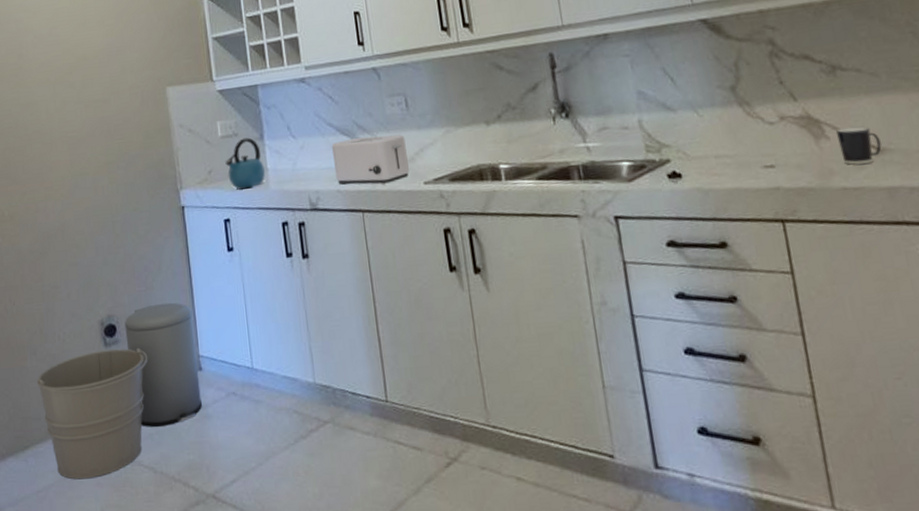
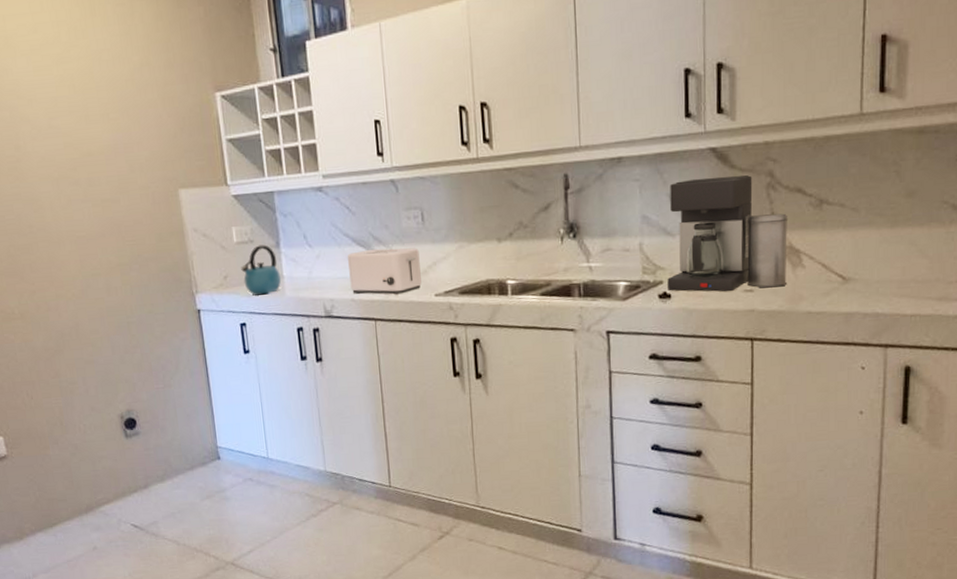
bucket: present [36,349,148,480] -> none [60,440,169,551]
pedal bin: present [124,302,202,427] -> none [144,399,221,507]
coffee maker: none [663,45,767,171] -> present [667,175,753,293]
canister: none [754,82,813,163] -> present [746,213,789,288]
mug: present [835,126,882,165] -> none [811,257,848,292]

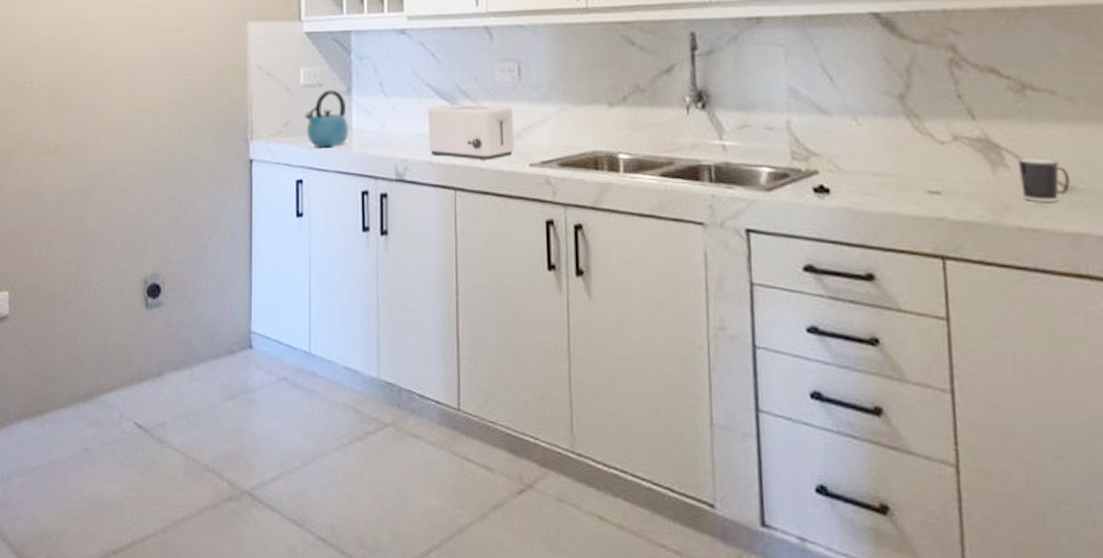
coffee maker: present [667,175,753,293] -> none [823,47,933,192]
canister: present [746,213,789,288] -> none [926,97,987,191]
mug: none [811,257,848,292] -> present [1017,158,1070,202]

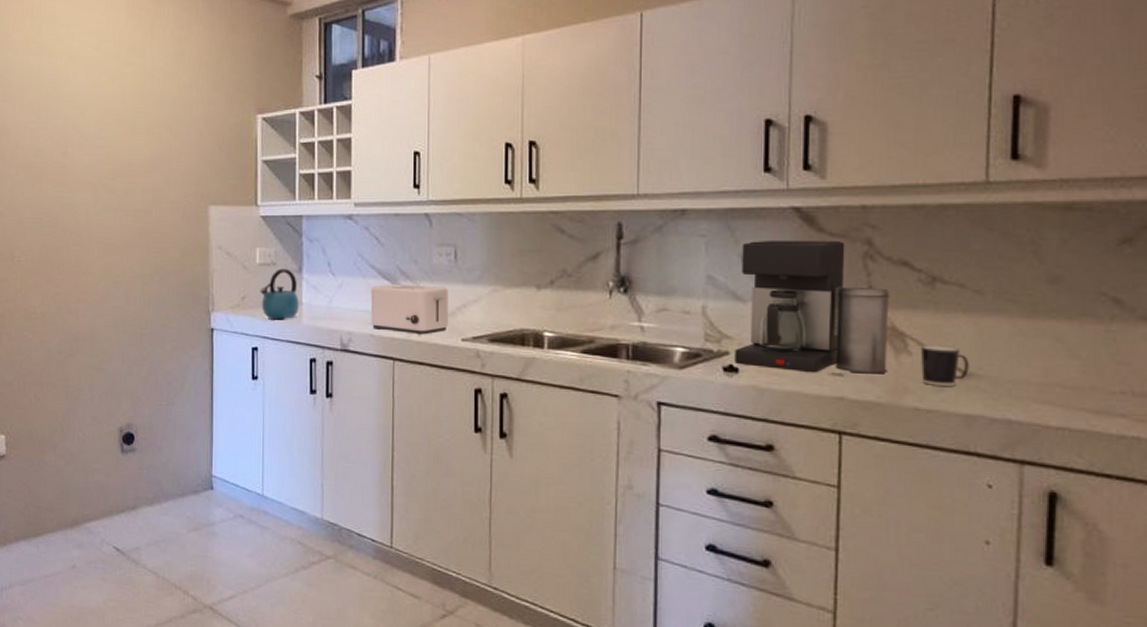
coffee maker: none [823,47,933,192] -> present [735,239,845,373]
canister: none [926,97,987,191] -> present [834,288,891,374]

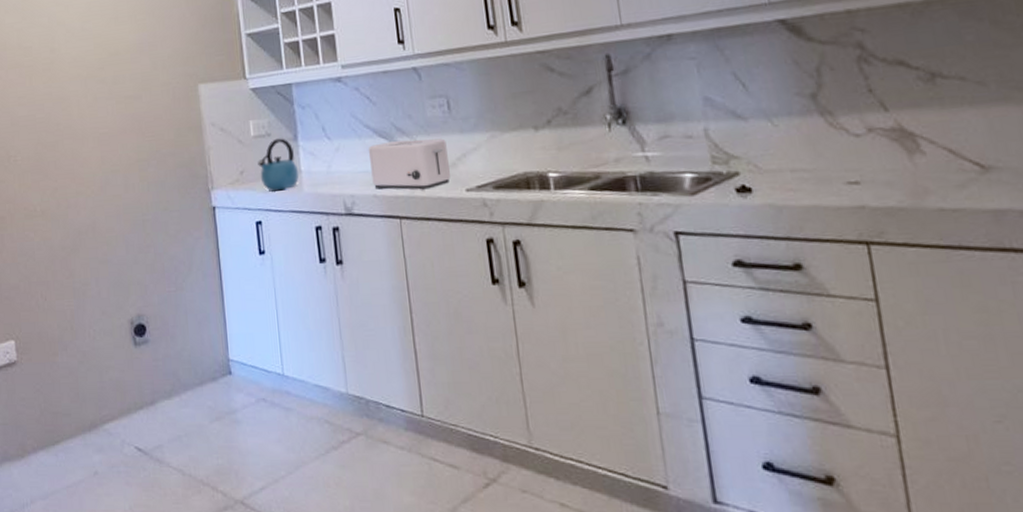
coffee maker: present [735,239,845,373] -> none [733,48,852,185]
canister: present [834,288,891,374] -> none [838,90,905,180]
mug: present [920,345,969,386] -> none [932,141,988,184]

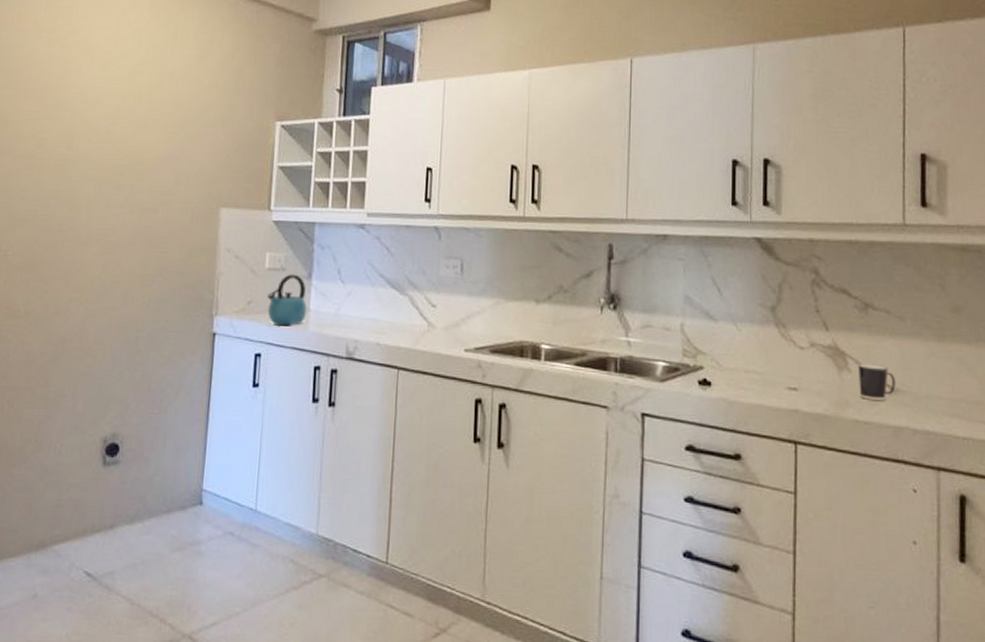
toaster: present [369,138,450,190] -> none [378,293,454,345]
mug: none [932,141,988,184] -> present [857,364,896,401]

